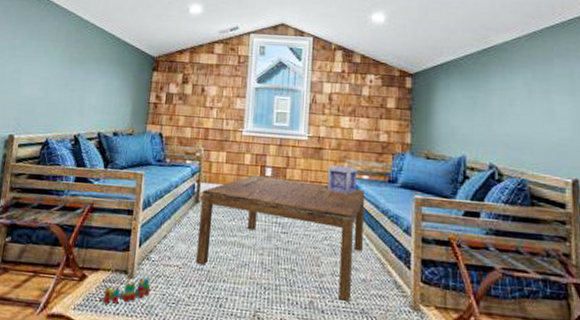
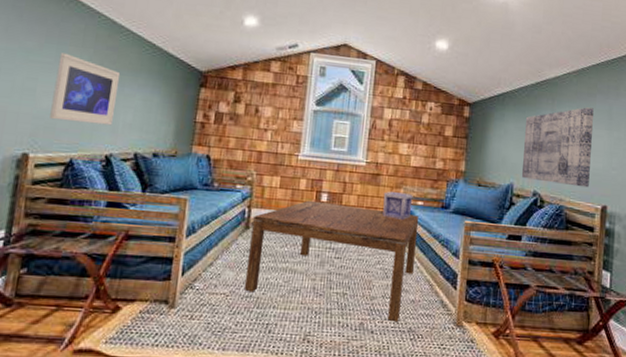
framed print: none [30,47,87,109] -> present [50,53,121,126]
toy train: present [98,277,151,304] -> none [134,306,195,336]
wall art: none [474,72,554,159] -> present [521,107,594,188]

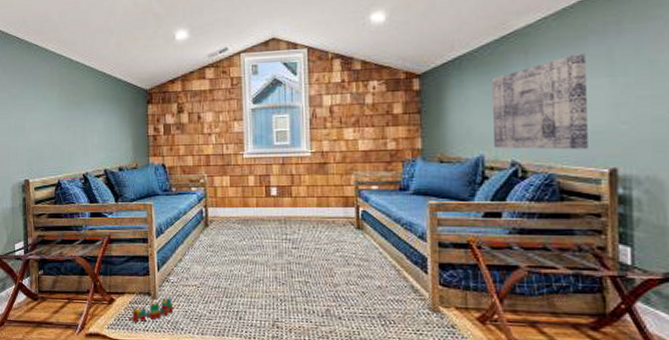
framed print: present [50,53,121,126] -> none [37,94,84,150]
toy train: none [134,306,195,336] -> present [127,297,174,323]
coffee table: present [244,200,419,323] -> none [211,195,376,309]
wooden crate: present [382,191,413,220] -> none [333,179,366,206]

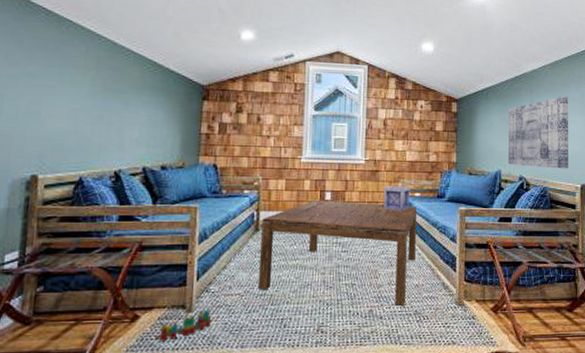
coffee table: none [211,195,376,309] -> present [257,199,418,307]
wooden crate: none [333,179,366,206] -> present [383,186,411,211]

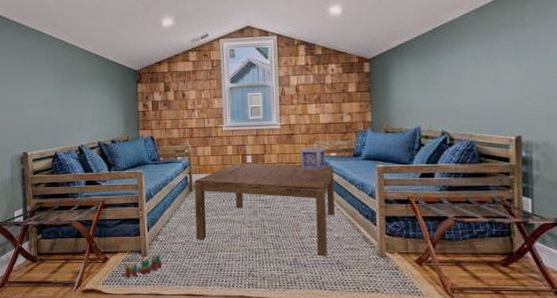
wall art: present [507,96,569,169] -> none [427,43,500,121]

